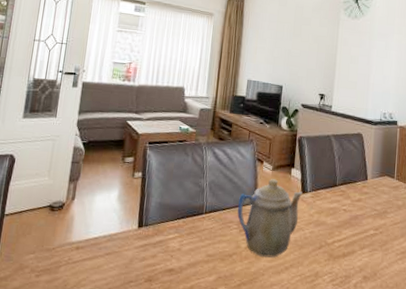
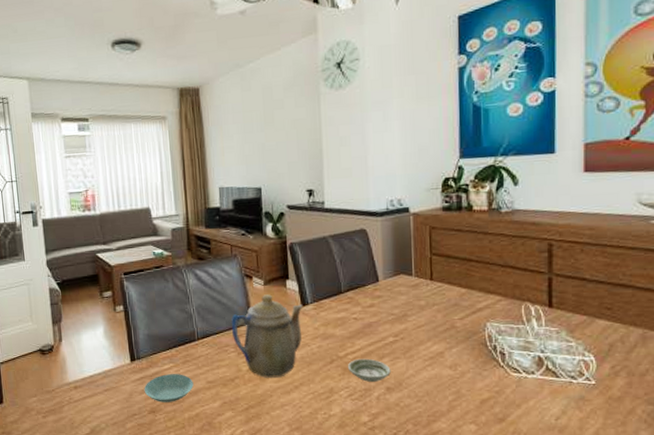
saucer: none [145,243,194,272] -> present [144,374,194,402]
saucer: none [333,247,369,270] -> present [348,358,391,382]

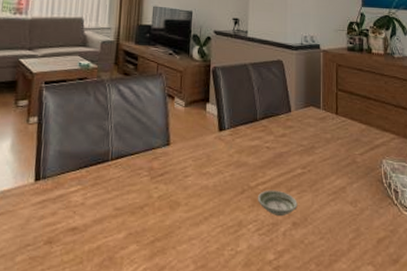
saucer: present [144,374,194,402] -> none [43,198,100,231]
teapot: present [231,294,303,378] -> none [148,116,220,207]

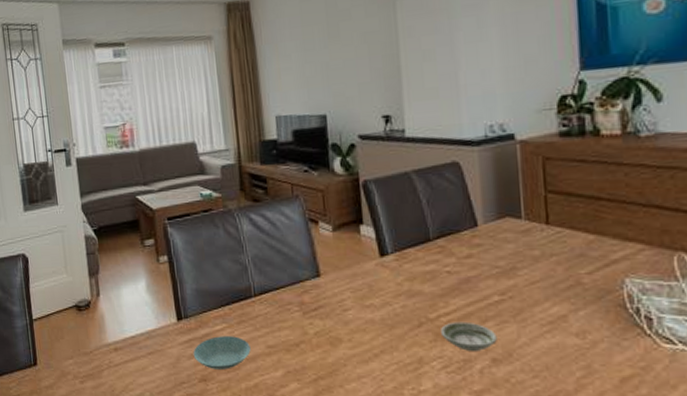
saucer: none [43,198,100,231] -> present [193,336,251,370]

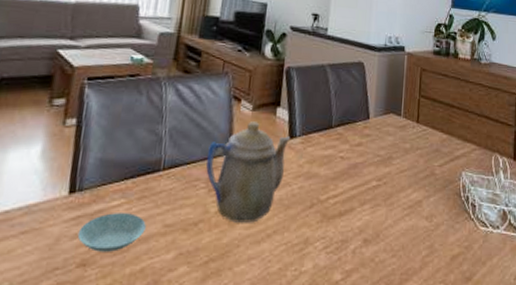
teapot: none [294,242,382,343] -> present [206,121,291,223]
saucer: present [441,321,497,351] -> none [327,204,370,232]

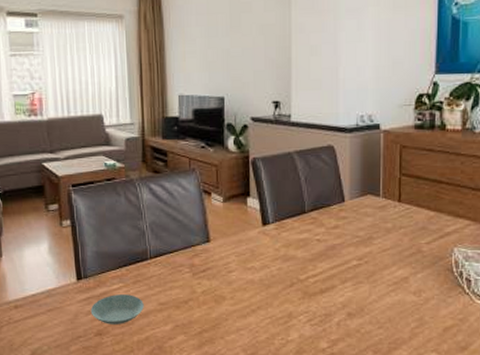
teapot: present [206,121,291,223] -> none [187,212,264,300]

